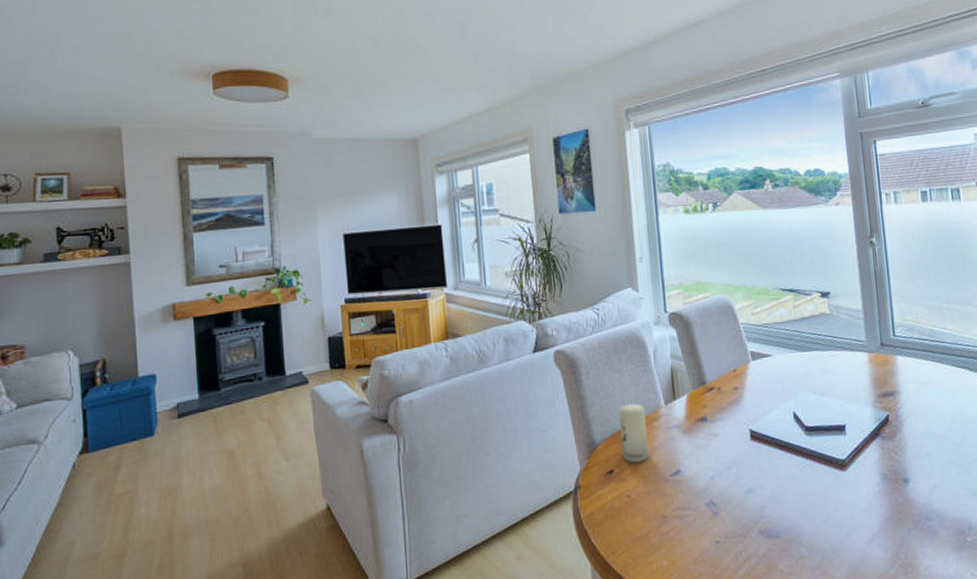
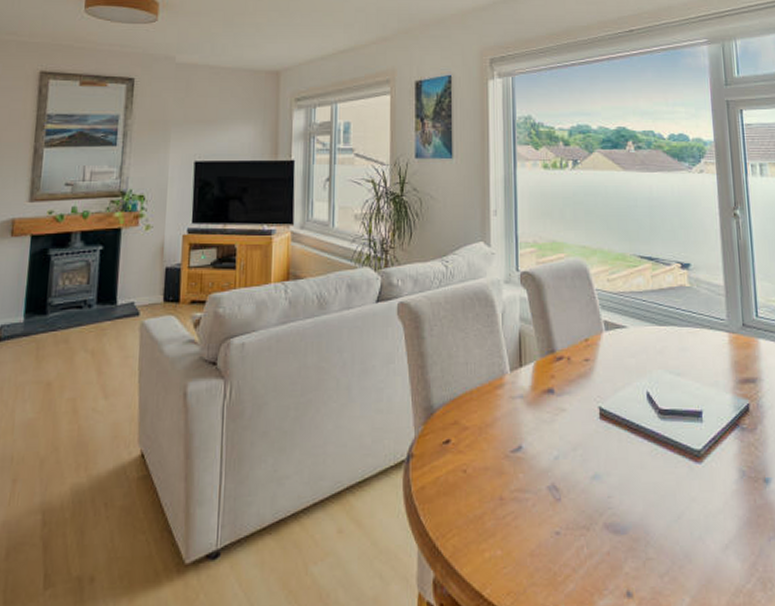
candle: present [619,403,649,464] -> none [460,367,490,434]

